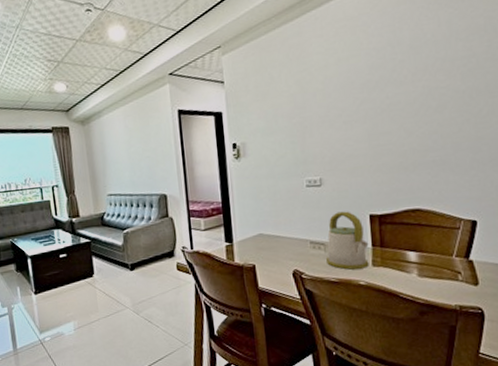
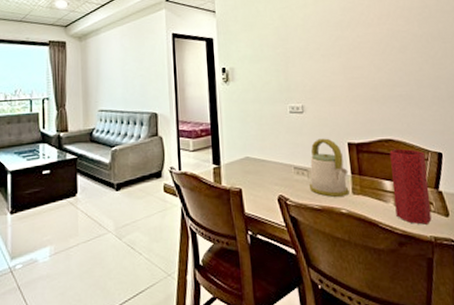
vase: none [416,218,459,294] -> present [389,148,432,225]

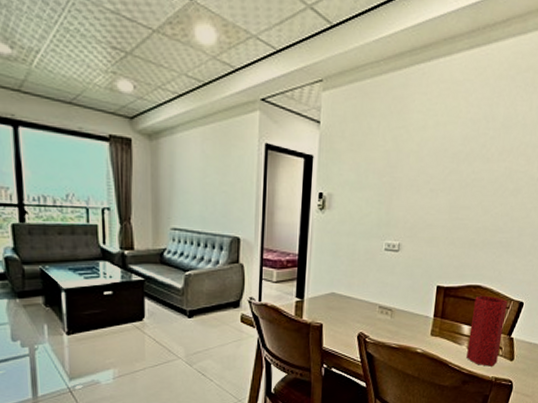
kettle: present [310,138,350,197] -> none [391,279,431,337]

